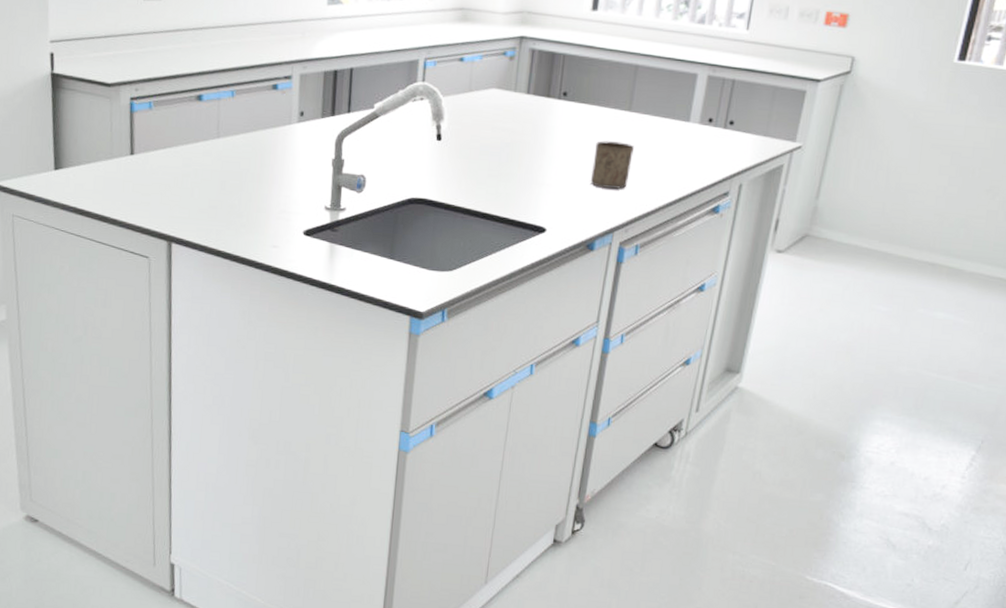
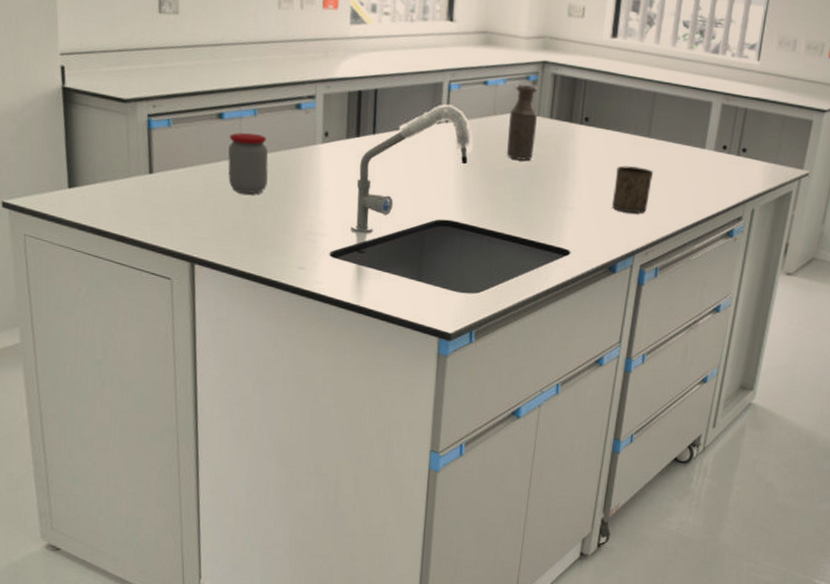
jar: none [205,113,245,174] -> present [228,132,269,194]
bottle: none [481,59,515,137] -> present [506,83,538,161]

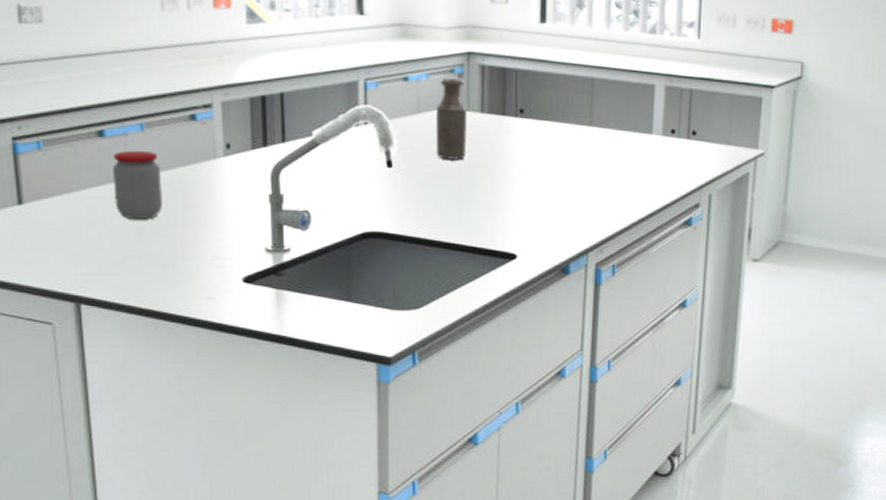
cup: present [611,166,654,213] -> none [557,158,600,207]

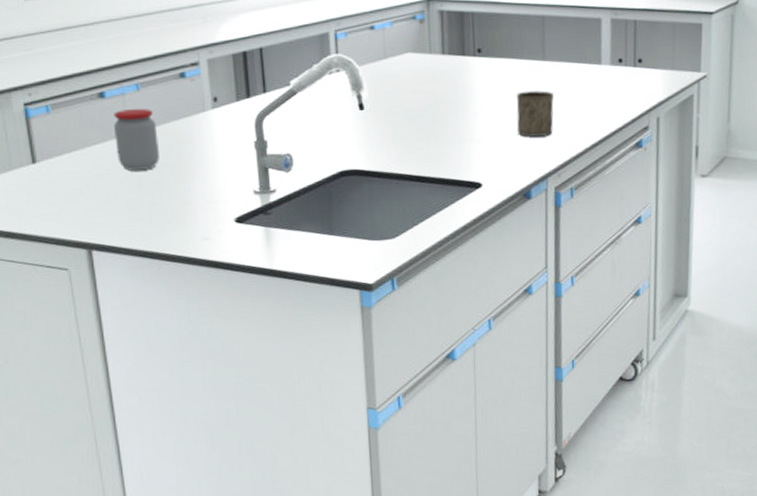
bottle: present [435,77,468,160] -> none [401,24,431,100]
cup: none [557,158,600,207] -> present [516,91,555,137]

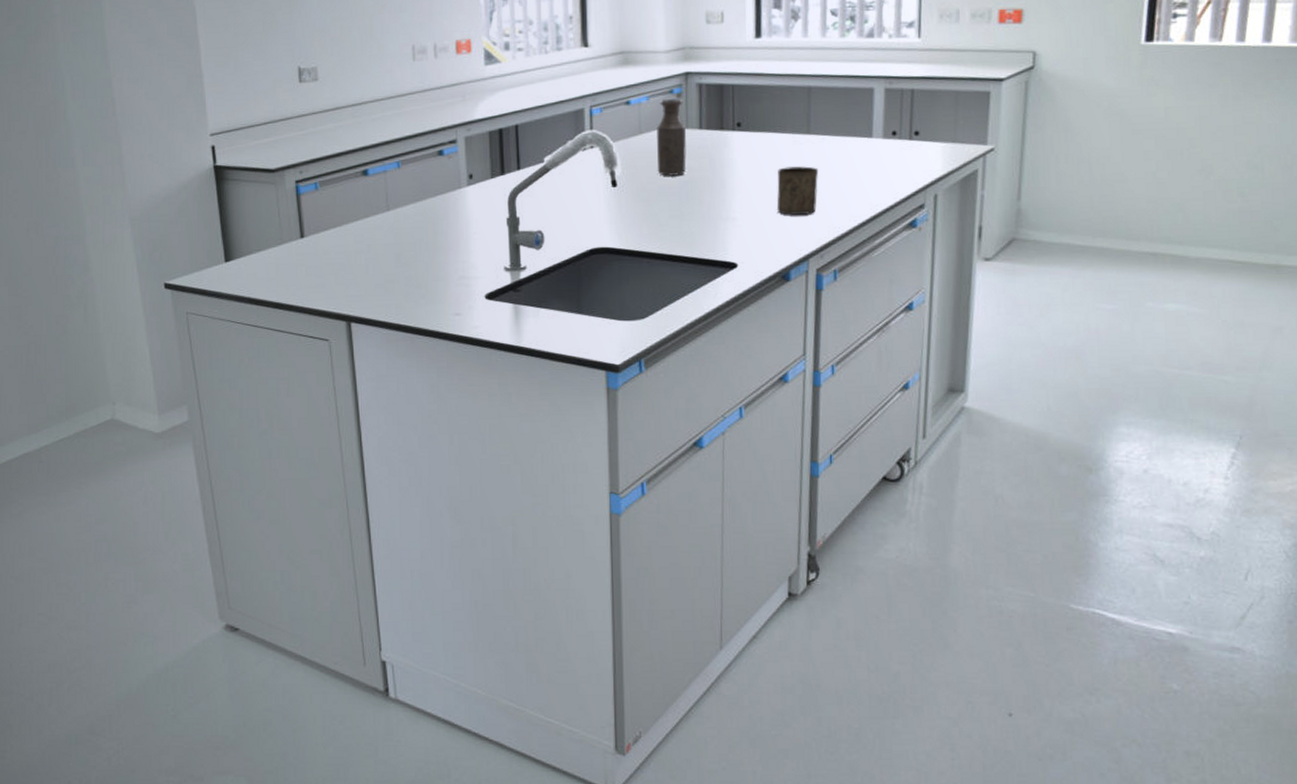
jar: present [113,108,160,171] -> none [375,185,417,247]
bottle: none [401,24,431,100] -> present [657,98,687,176]

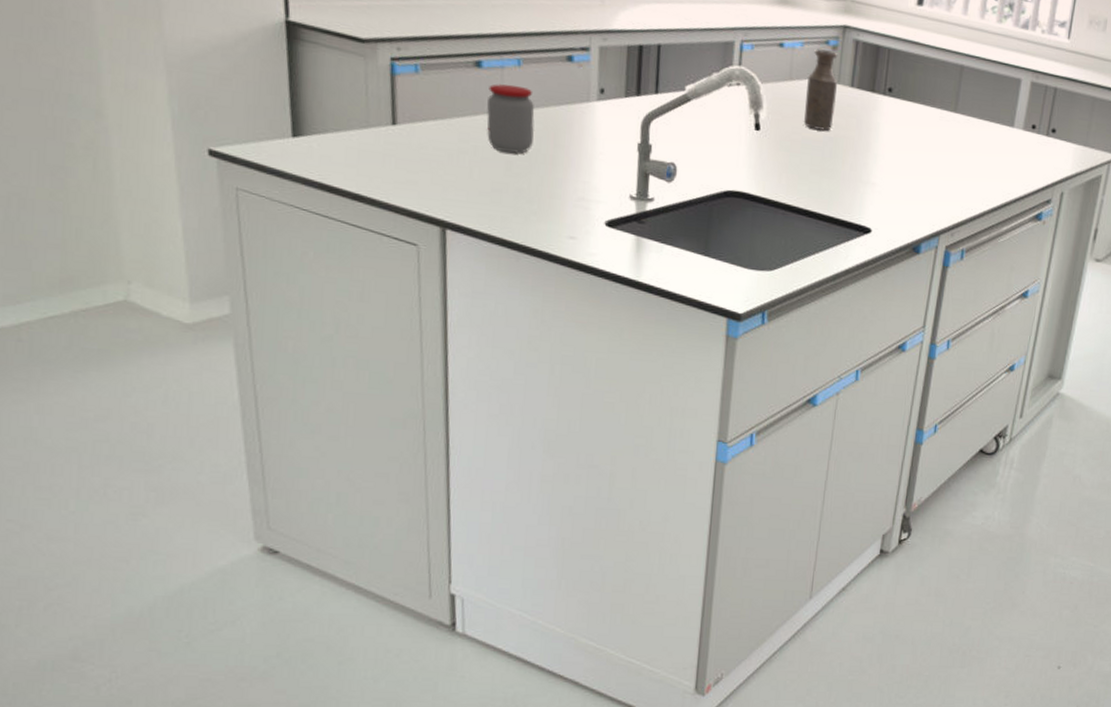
jar: none [375,185,417,247] -> present [486,84,535,154]
cup: present [776,166,819,215] -> none [916,141,961,192]

